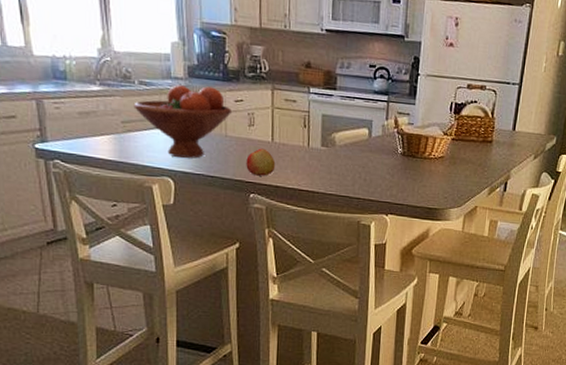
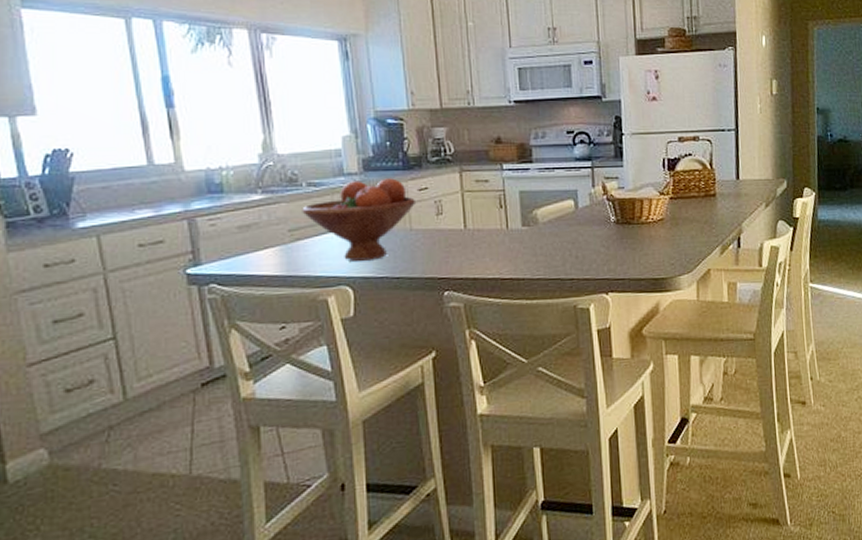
apple: present [246,148,276,176] -> none [436,237,471,270]

